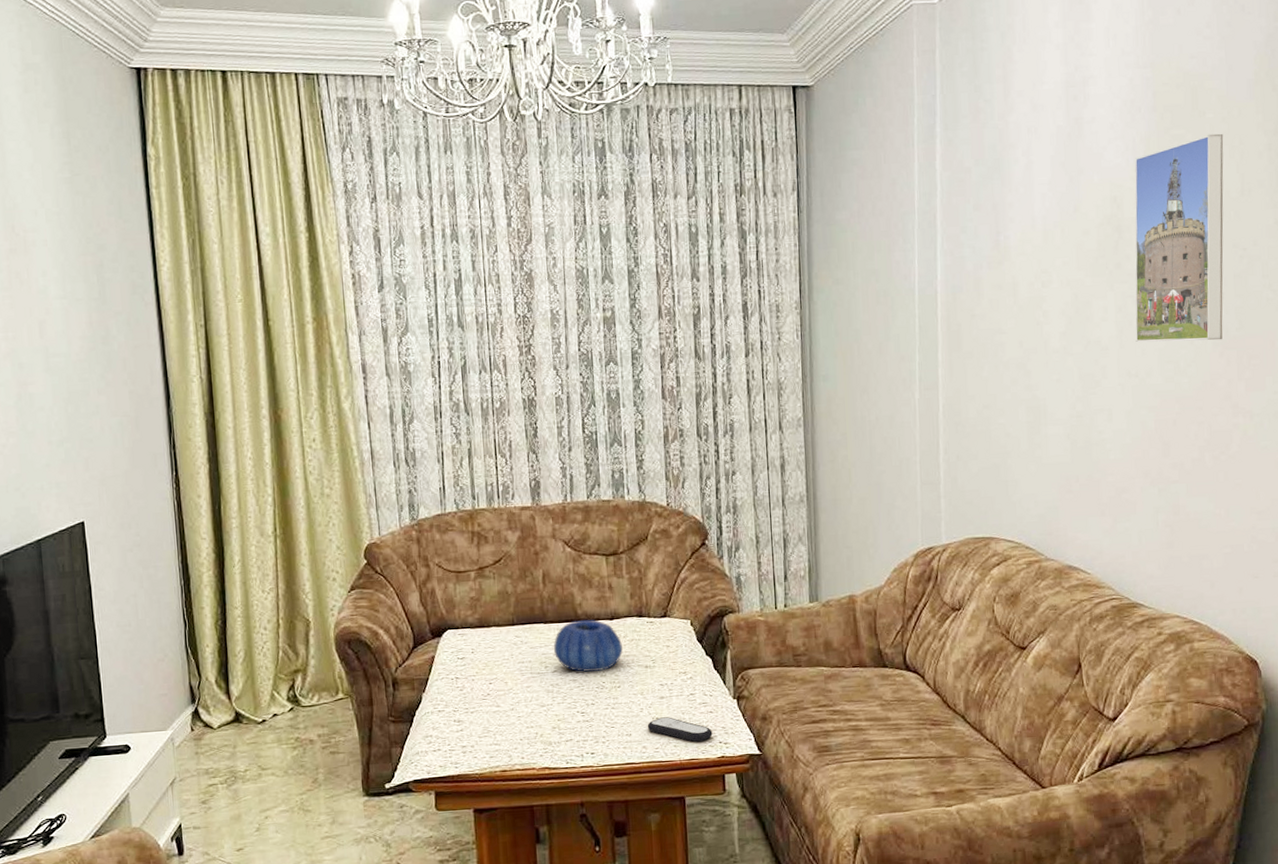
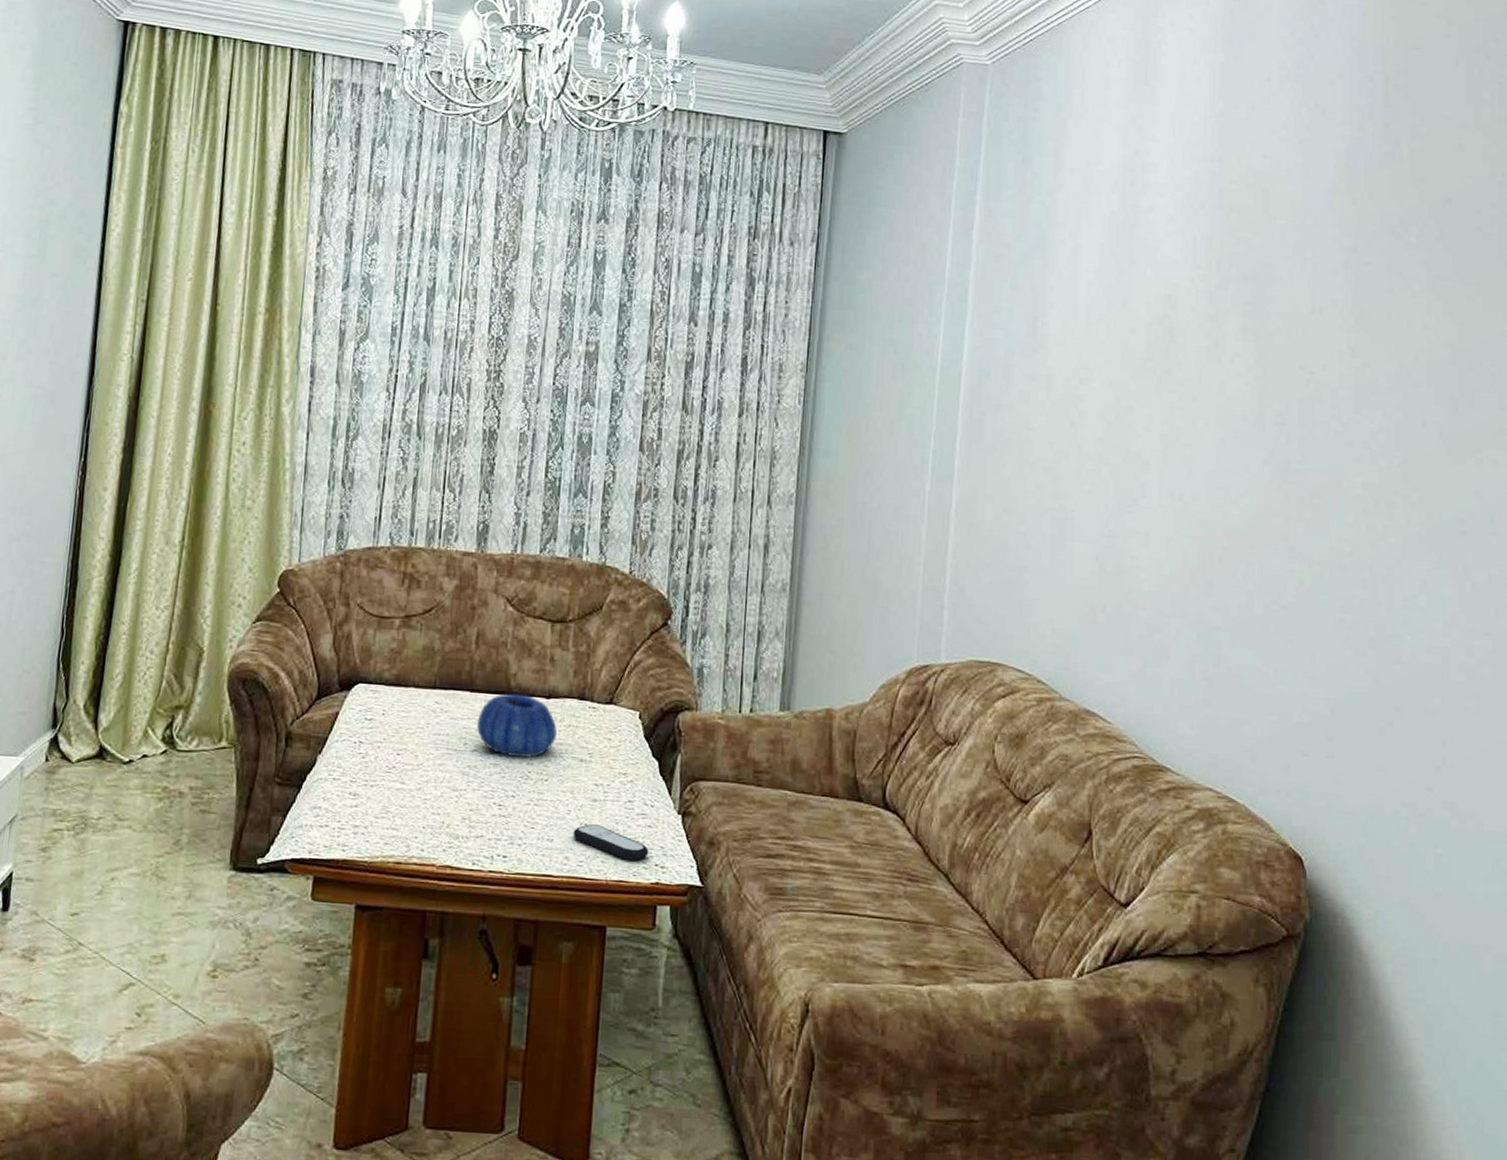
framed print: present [1134,133,1224,343] -> none [1181,241,1295,472]

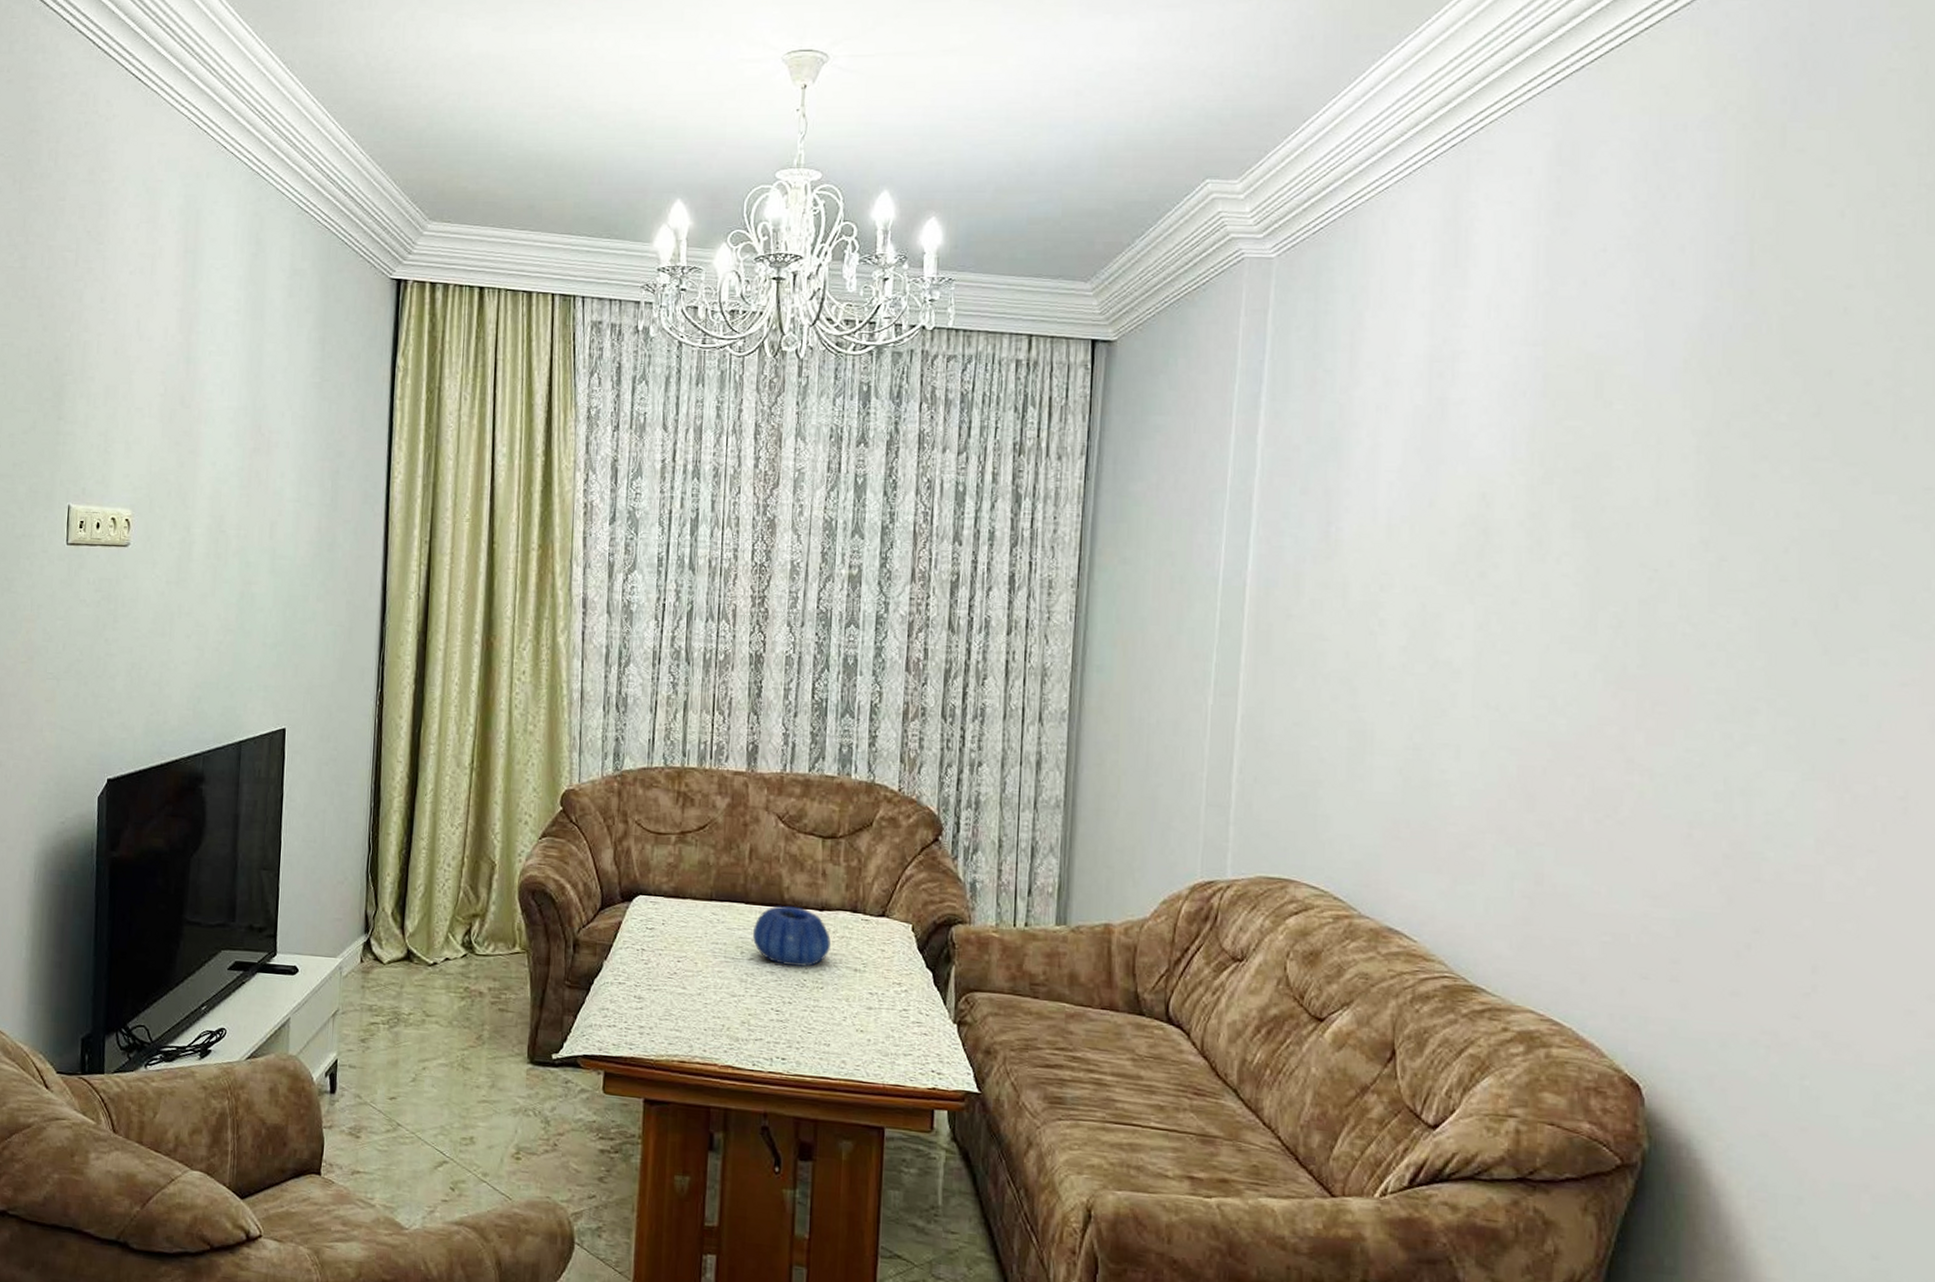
remote control: present [573,824,649,861] -> none [849,1030,925,1067]

